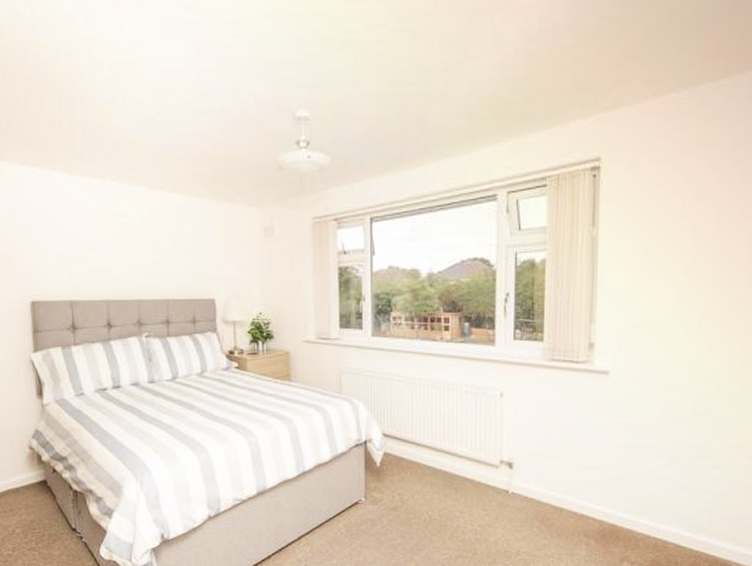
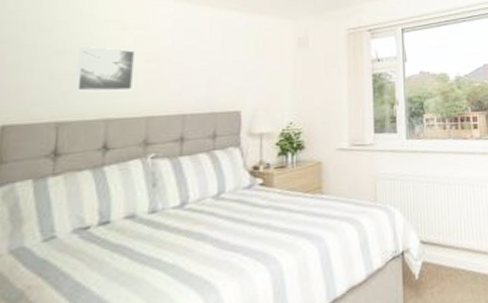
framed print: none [77,232,124,276] -> present [75,46,136,92]

